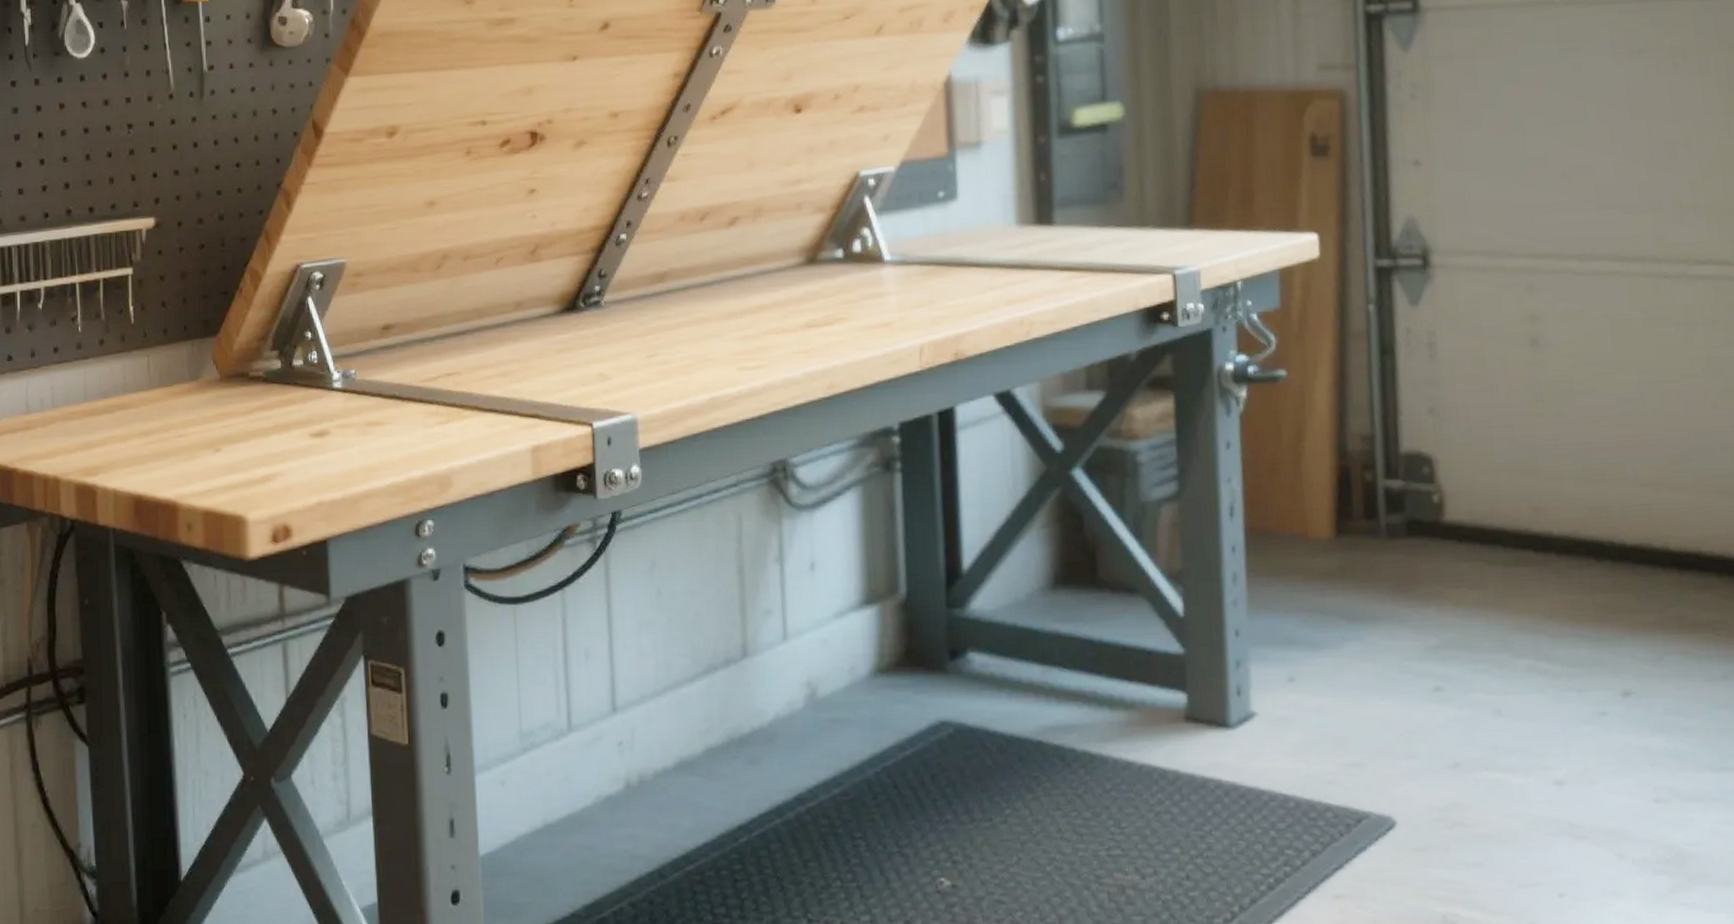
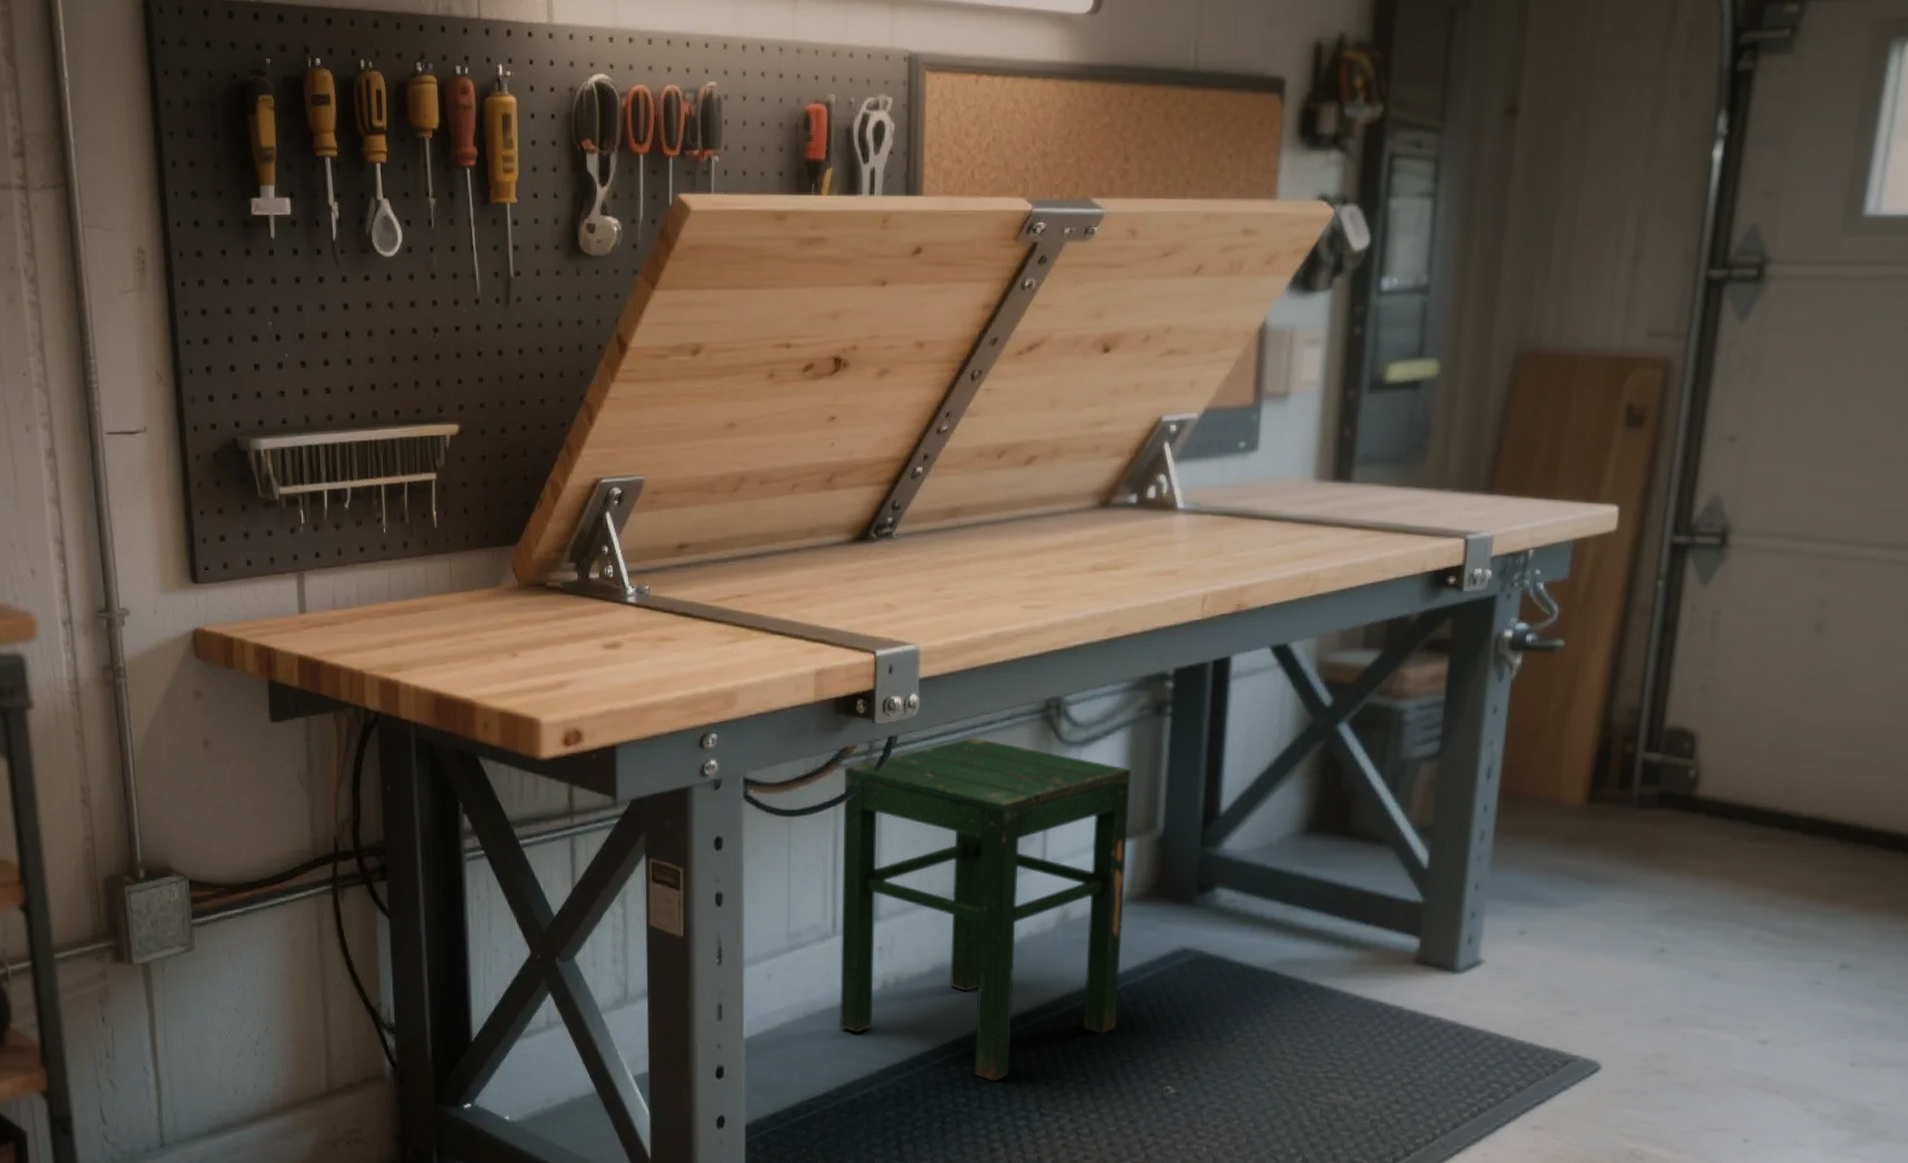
stool: none [568,507,880,887] -> present [839,737,1131,1082]

